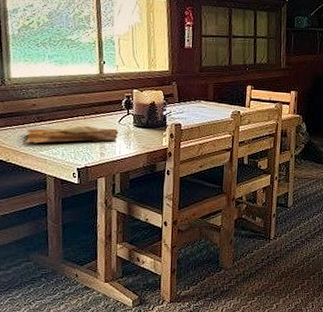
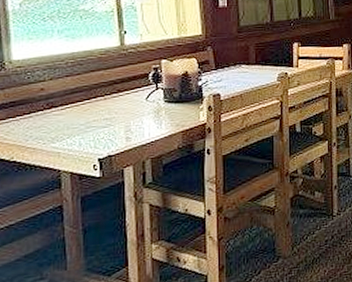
cutting board: present [23,125,118,143] -> none [30,107,146,136]

